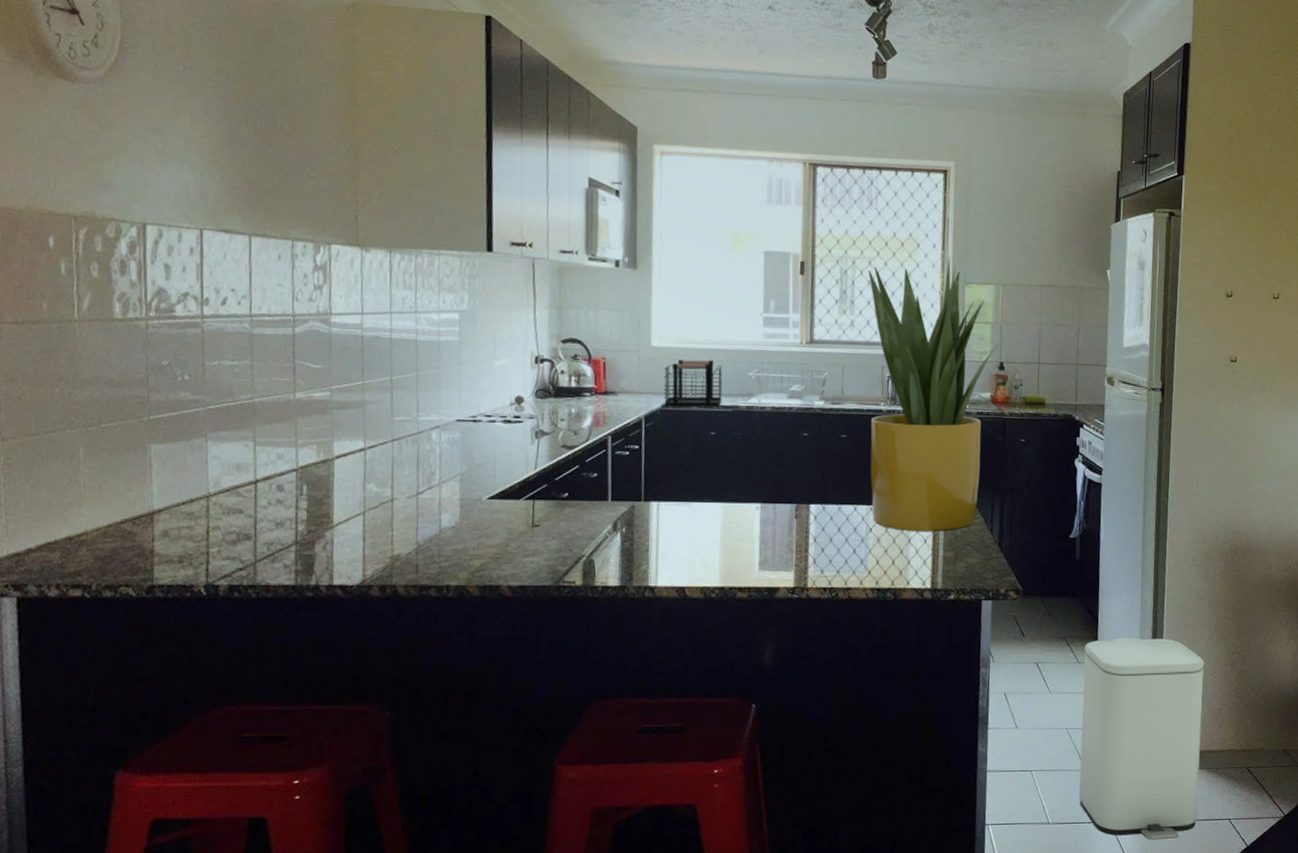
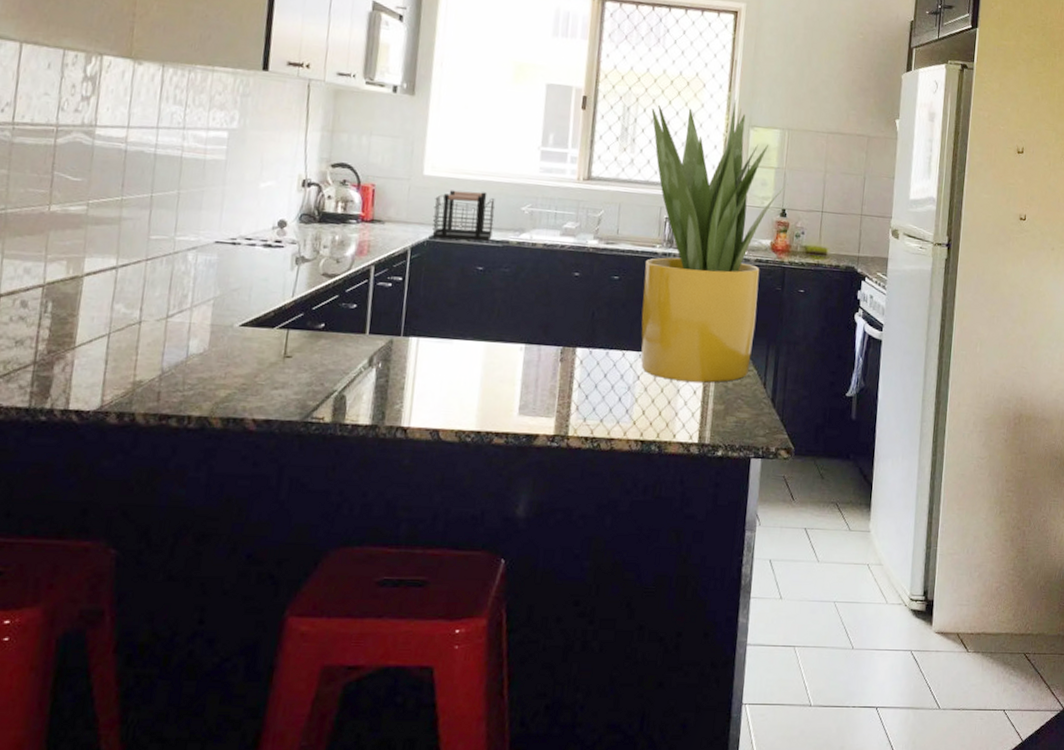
pedal bin: present [1079,637,1205,840] -> none [844,505,983,730]

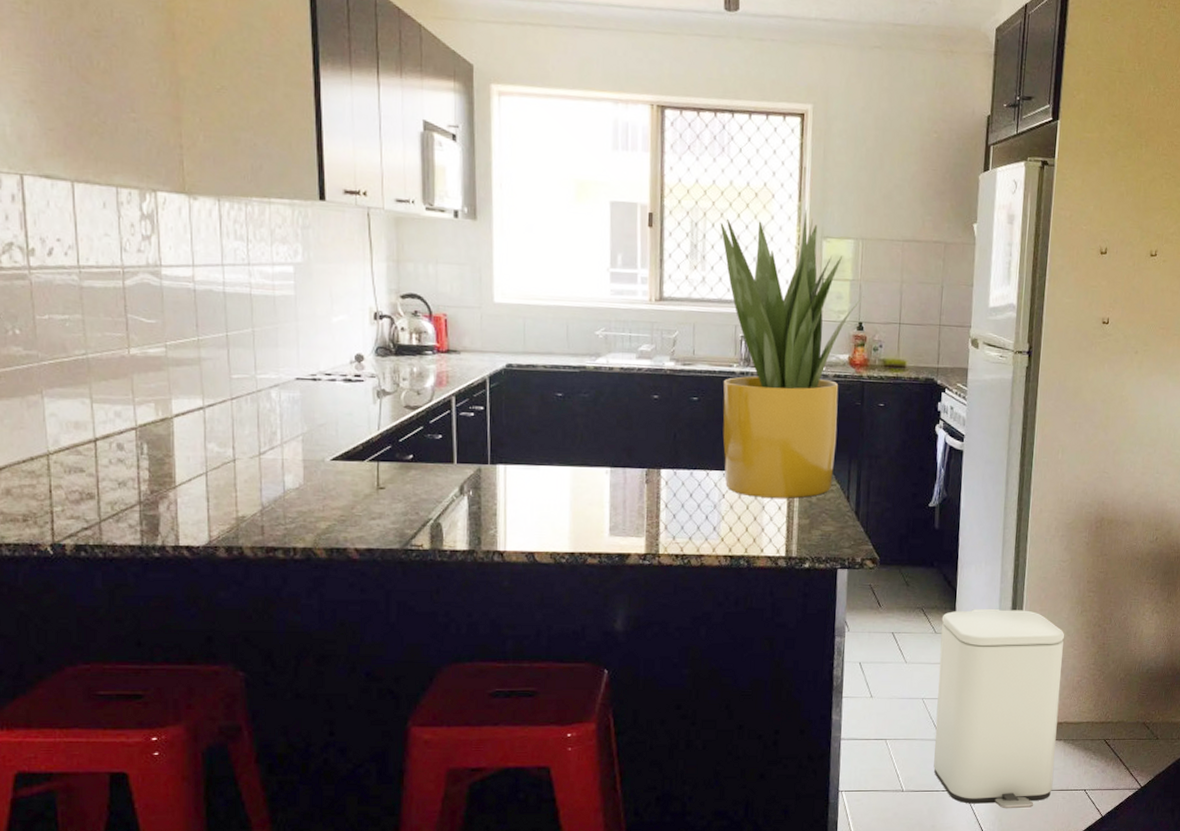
dish rack: present [431,190,495,242] -> none [507,317,569,368]
pedal bin: none [844,505,983,730] -> present [934,608,1065,809]

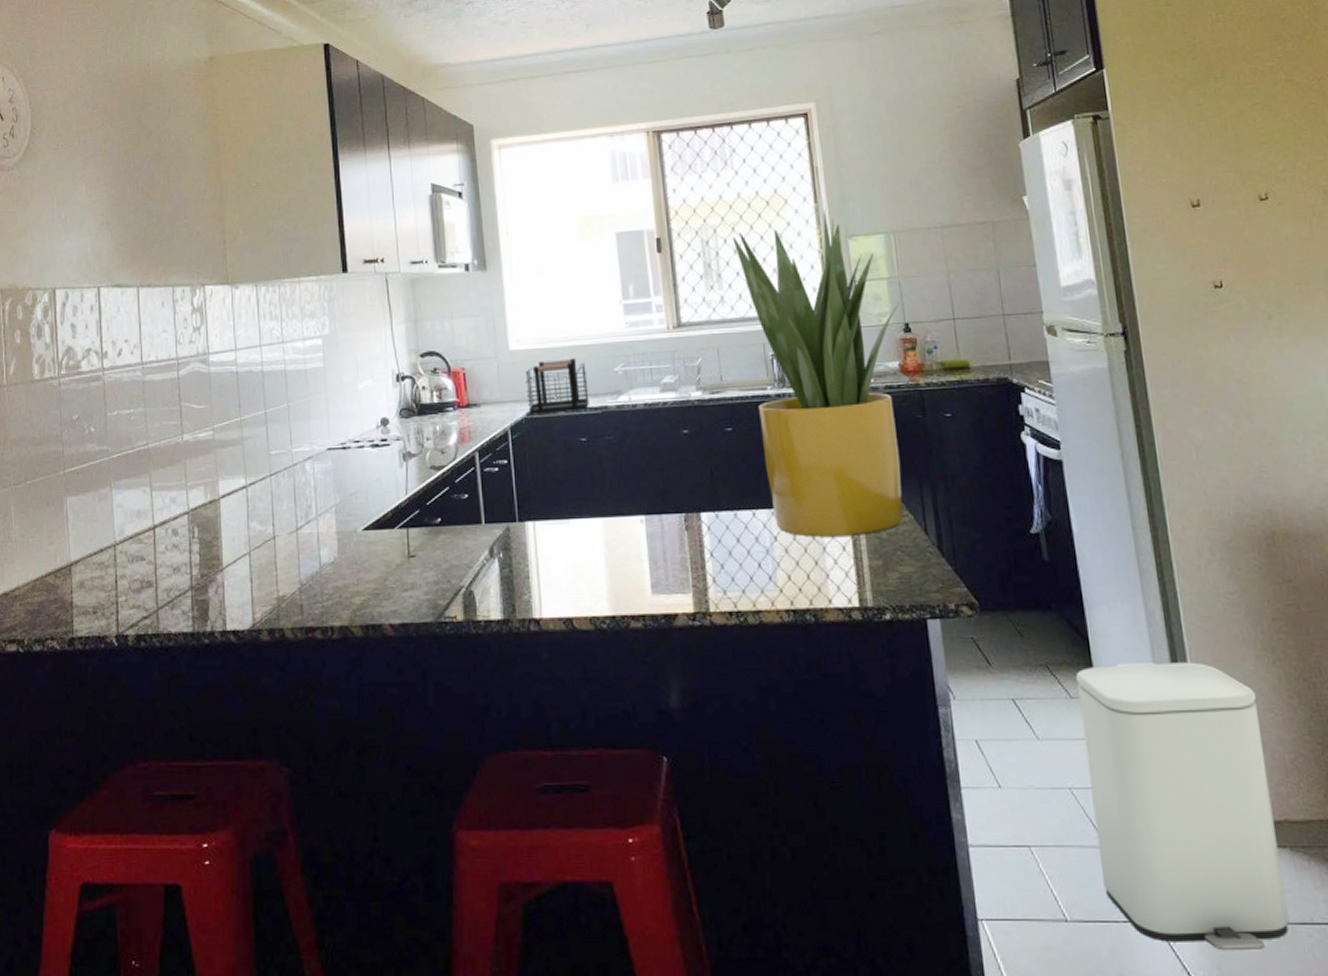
dish rack: none [507,317,569,368] -> present [525,358,589,416]

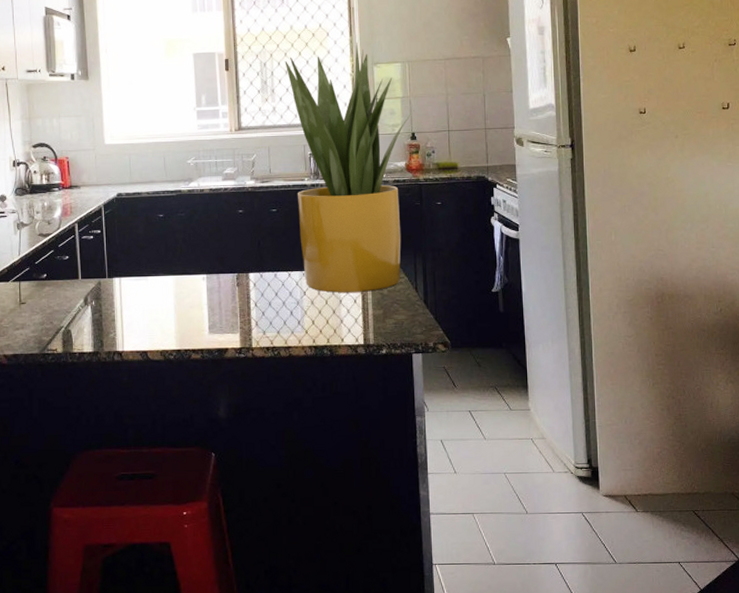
dish rack: present [525,358,589,416] -> none [117,152,167,196]
pedal bin: present [1075,661,1289,951] -> none [515,384,645,582]

